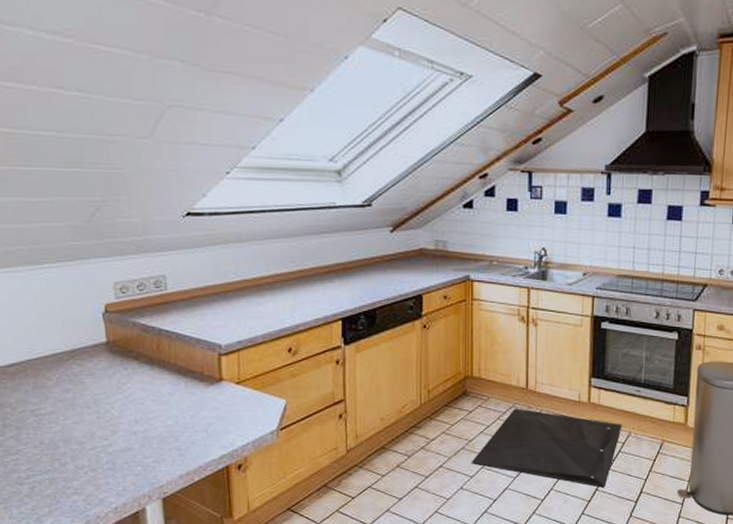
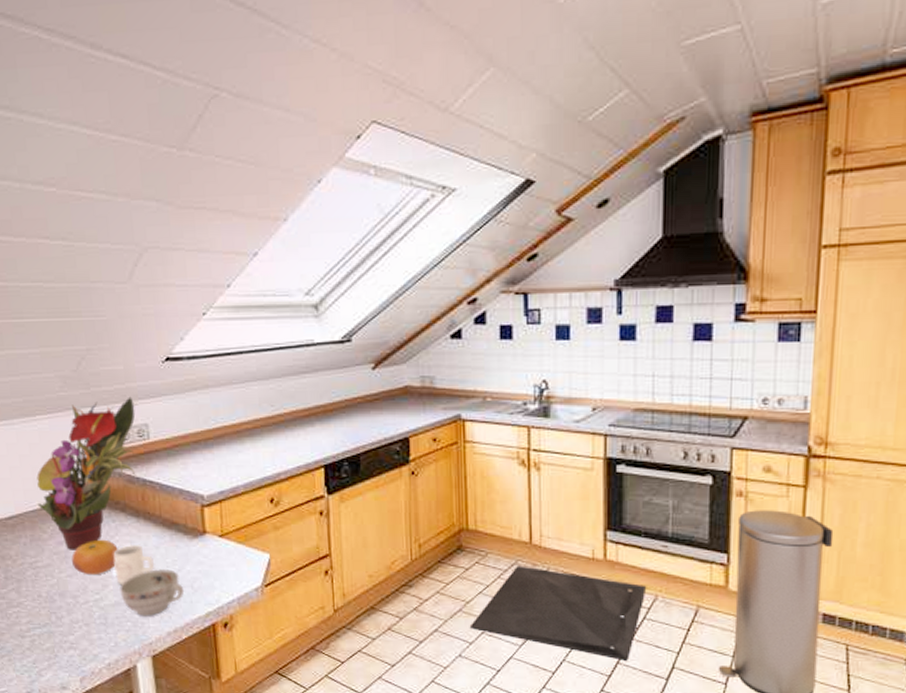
bouquet: none [42,248,155,397] -> present [36,396,138,550]
fruit: none [79,386,130,422] -> present [72,539,118,576]
mug: none [124,392,169,430] -> present [113,545,155,584]
teacup: none [130,415,197,460] -> present [120,569,183,616]

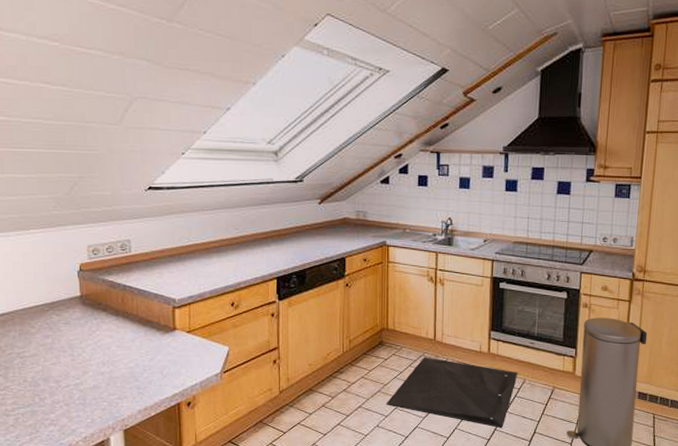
bouquet: present [36,396,138,550] -> none [27,217,122,343]
fruit: present [72,539,118,576] -> none [56,334,99,364]
mug: present [113,545,155,584] -> none [94,339,131,371]
teacup: present [120,569,183,616] -> none [98,359,154,397]

